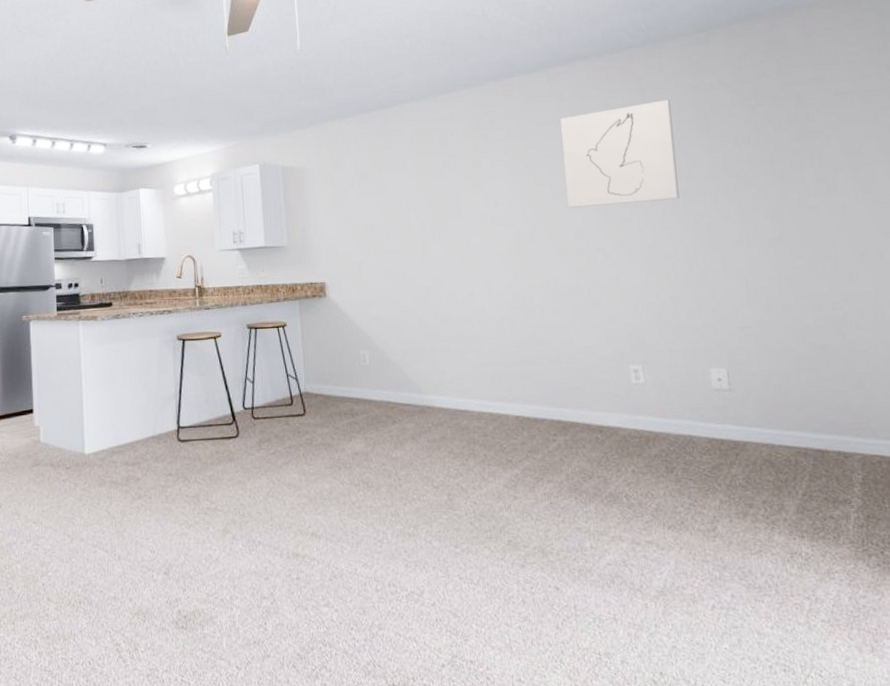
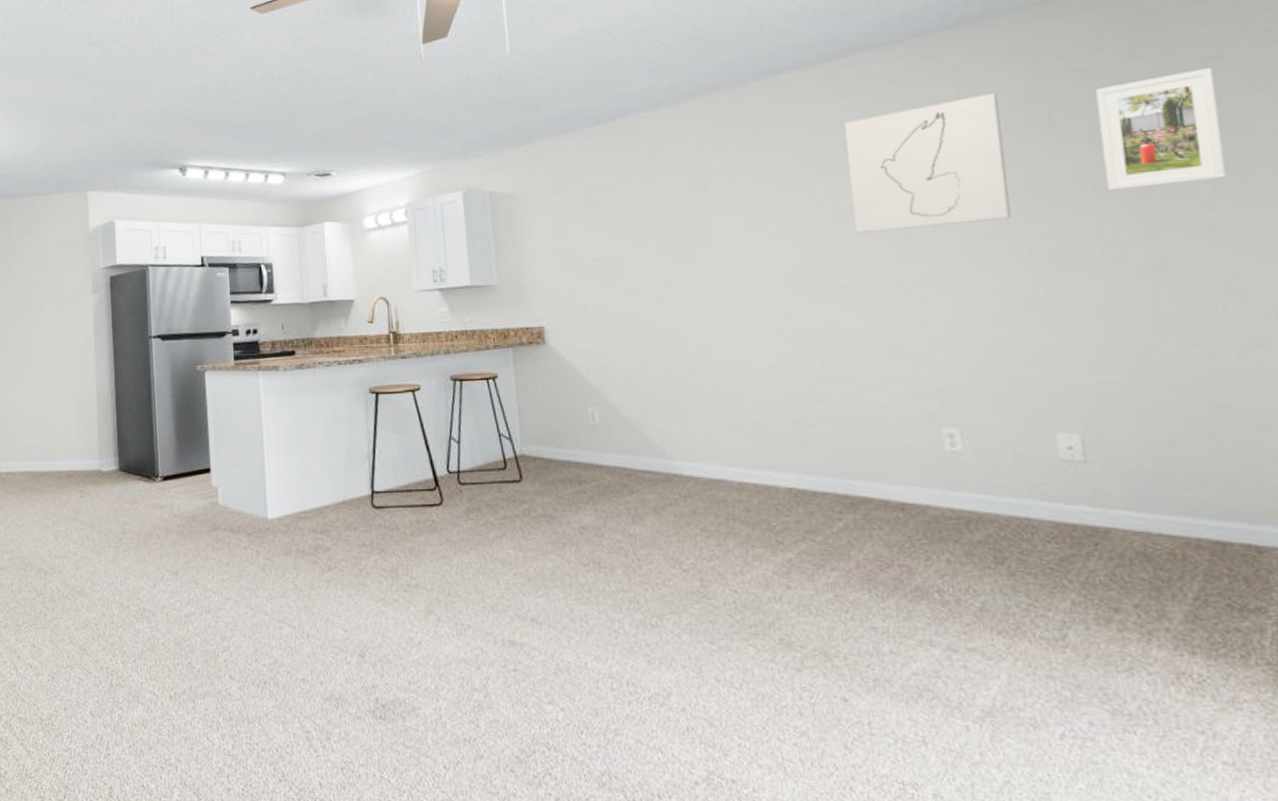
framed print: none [738,87,825,179] -> present [1095,68,1227,190]

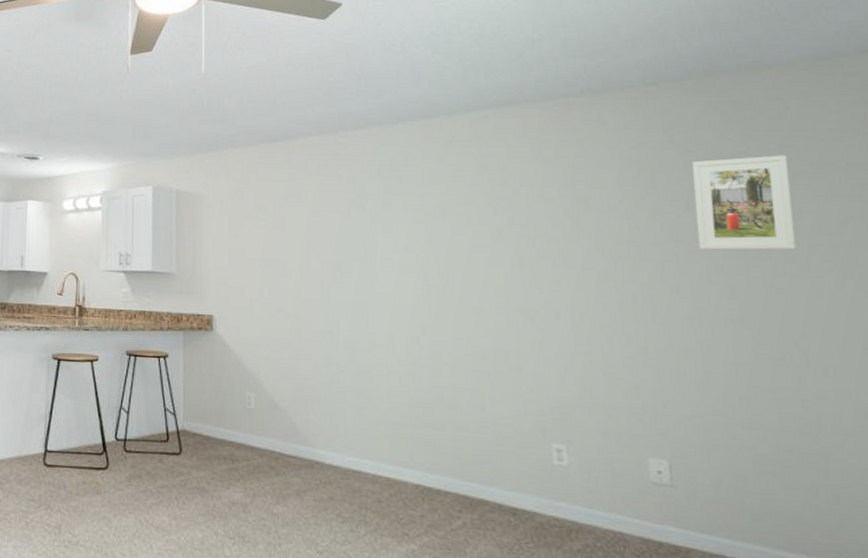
wall art: present [844,93,1011,234] -> none [483,155,618,264]

